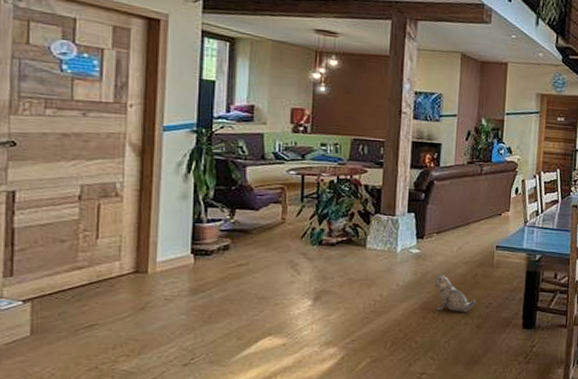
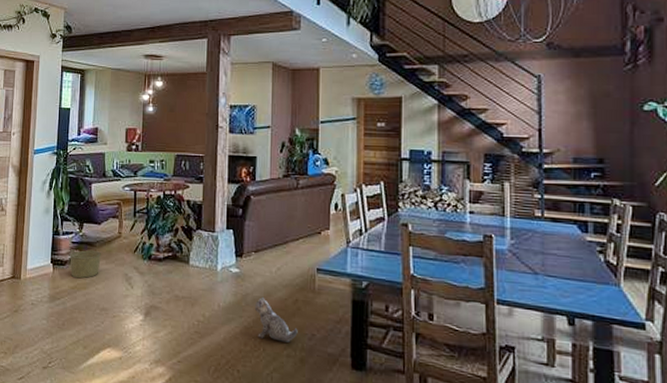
basket: none [217,238,259,268] -> present [70,249,101,279]

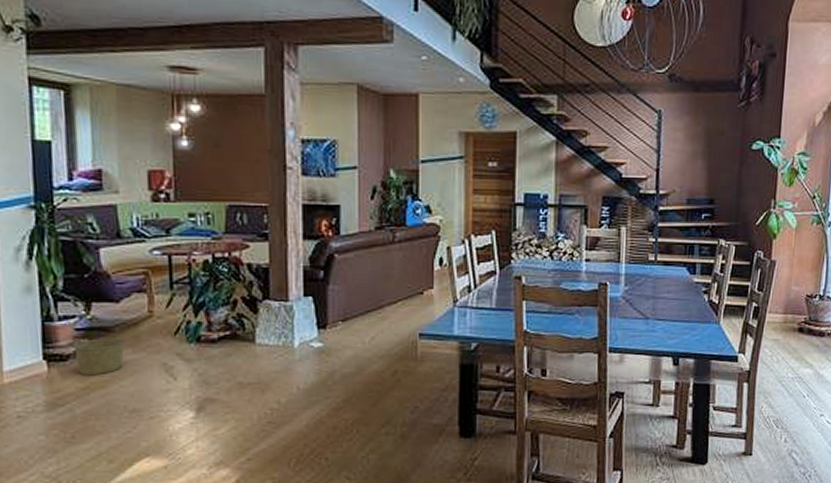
cat: present [254,296,298,343] -> none [344,371,398,420]

